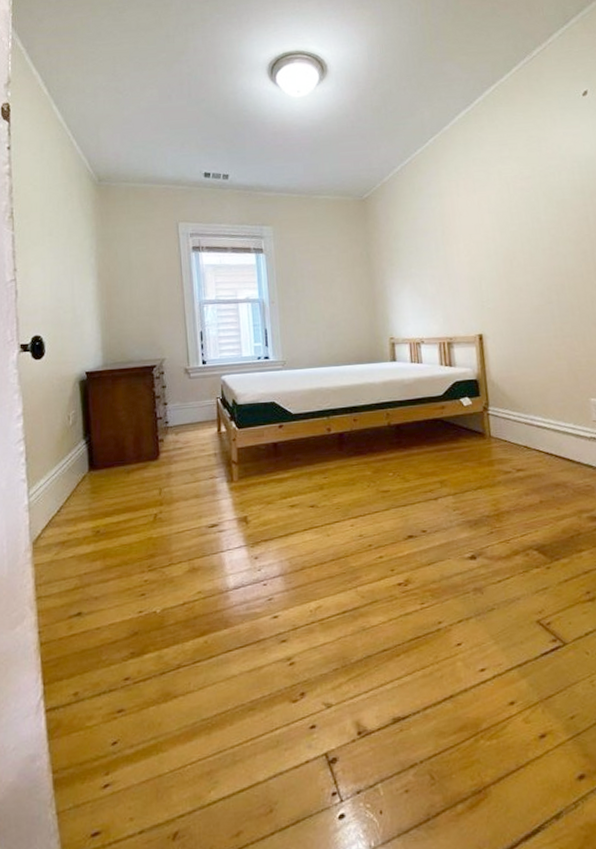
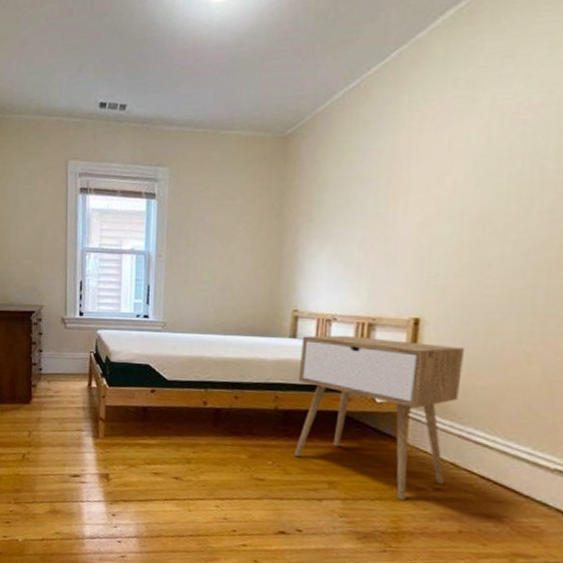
nightstand: none [400,353,523,486] -> present [294,335,466,501]

